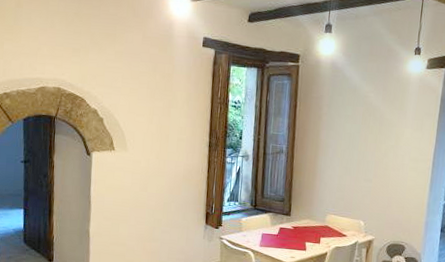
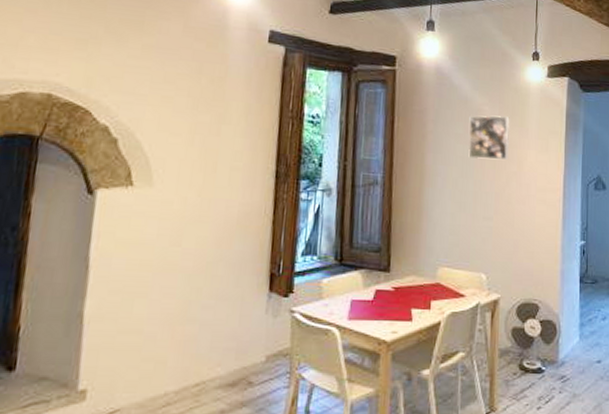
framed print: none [354,101,391,136] -> present [467,115,510,160]

